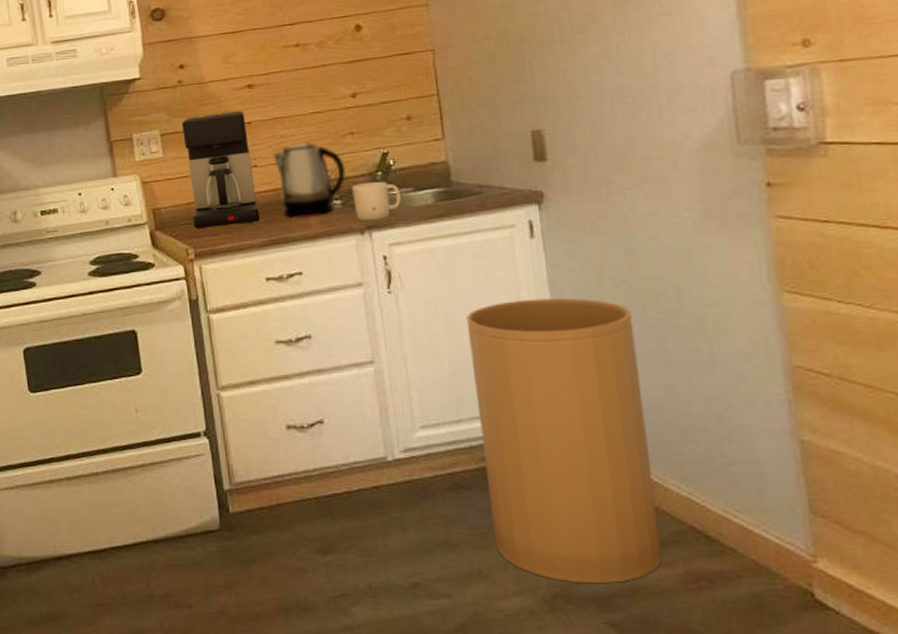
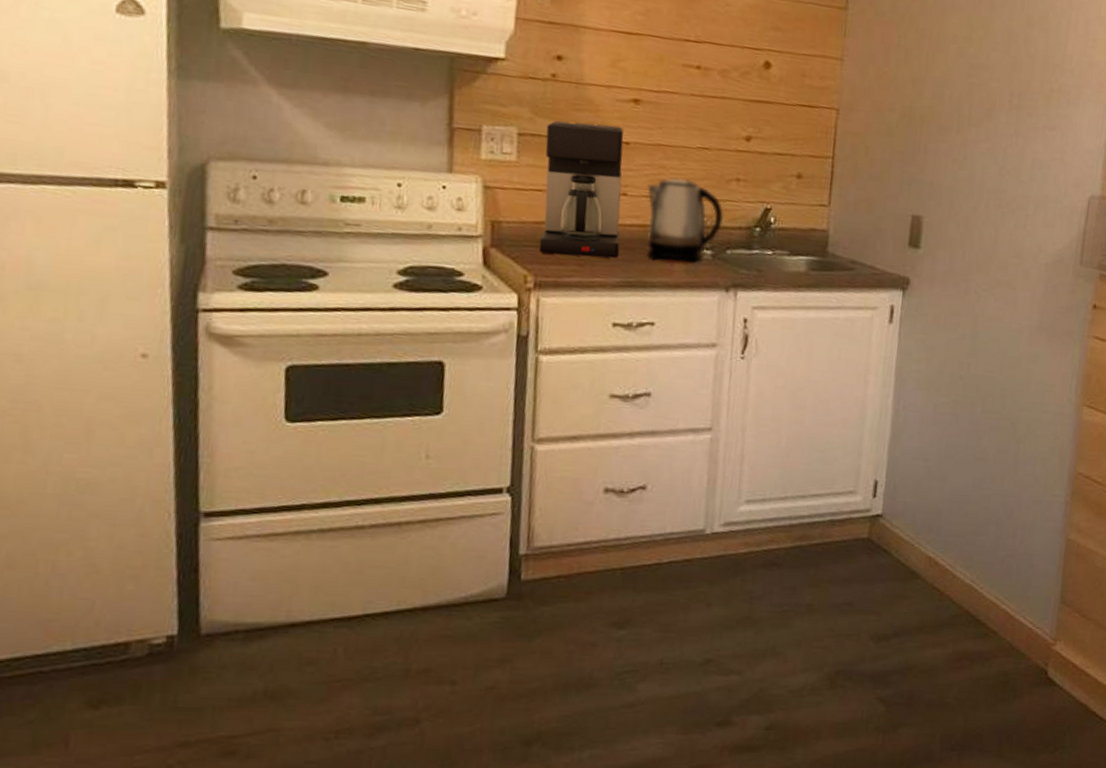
mug: present [352,182,402,221] -> none [724,236,776,280]
garbage can: present [466,298,663,584] -> none [794,383,961,662]

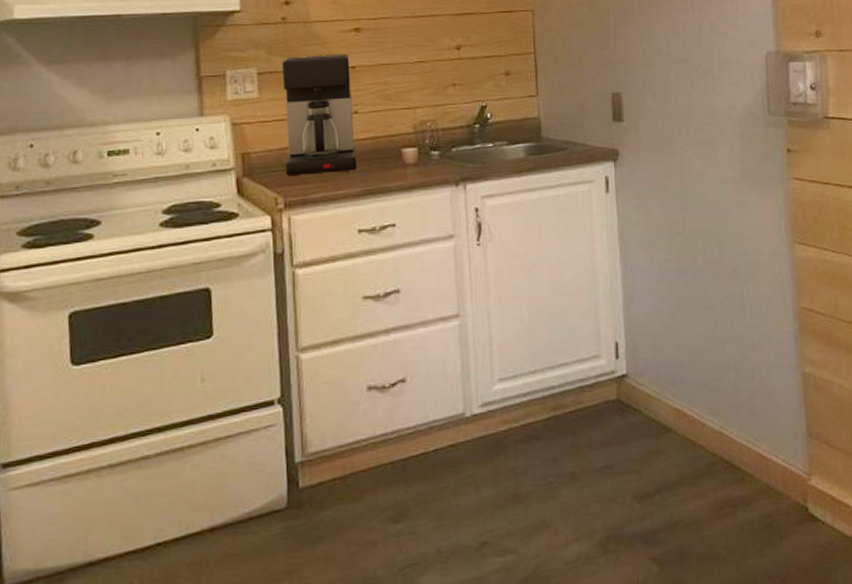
kettle: present [646,177,725,262] -> none [376,90,446,166]

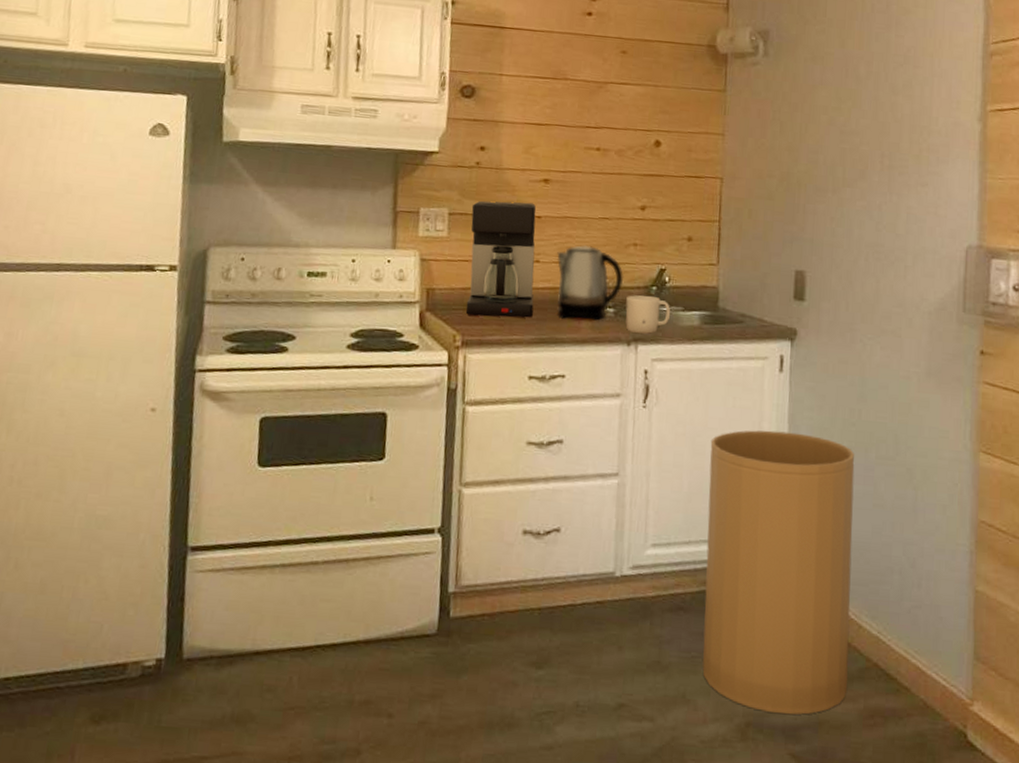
kettle: none [376,90,446,166] -> present [556,244,624,319]
mug: none [450,135,496,172] -> present [625,295,671,334]
garbage can: none [546,249,698,523] -> present [702,430,855,715]

